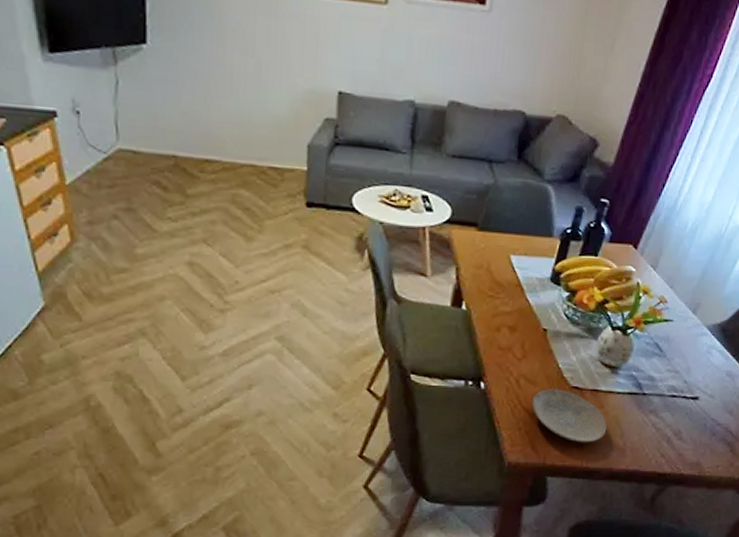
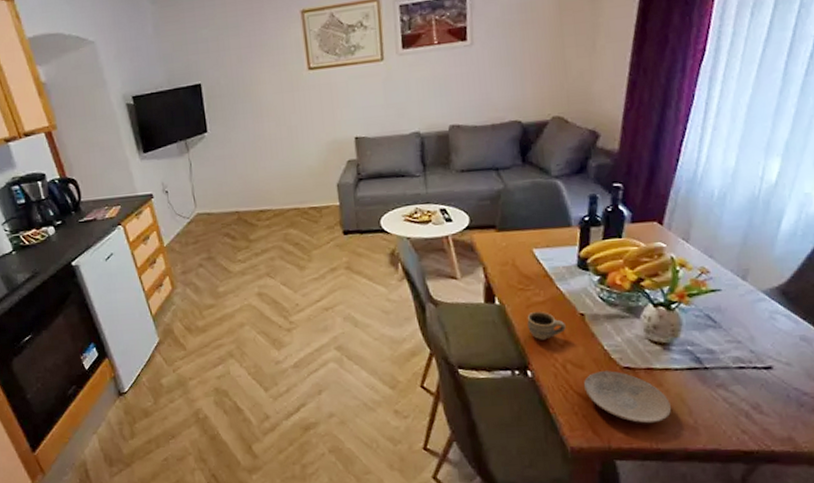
cup: none [490,322,527,352] -> present [527,312,566,340]

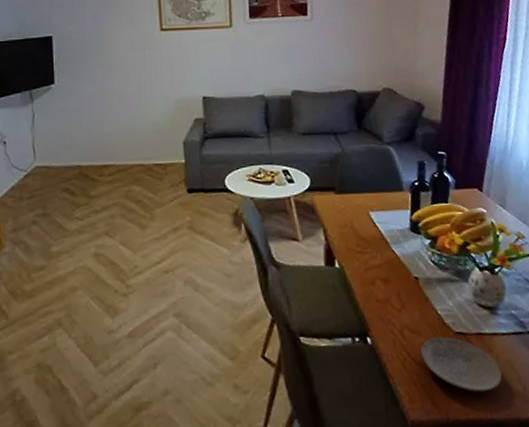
cup: present [527,312,566,340] -> none [365,275,402,305]

